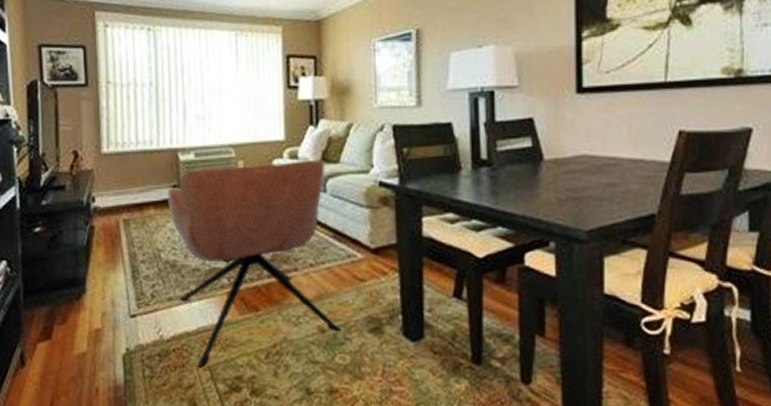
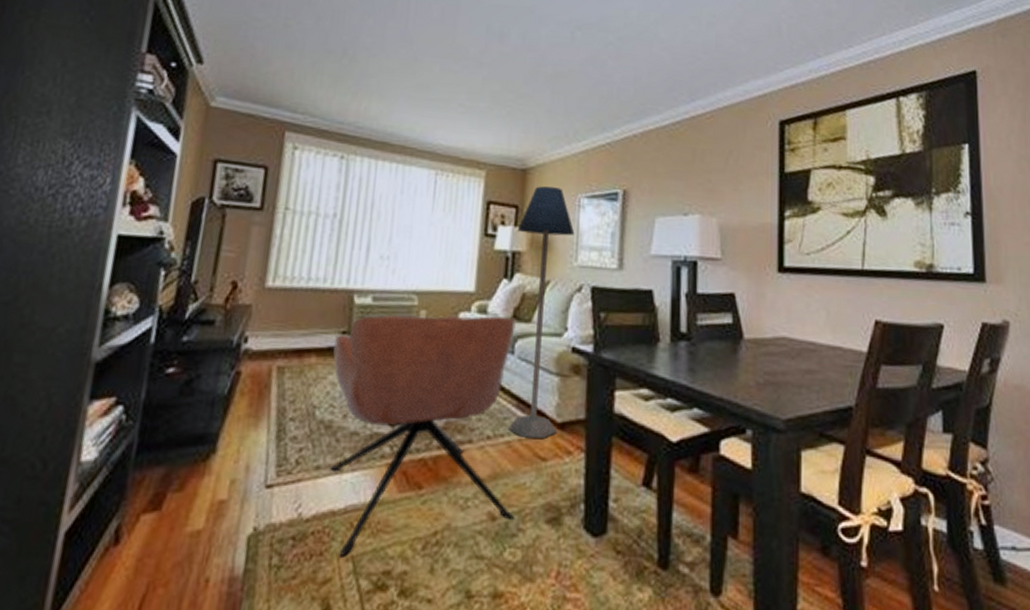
floor lamp: none [317,34,372,263] -> present [508,186,575,438]

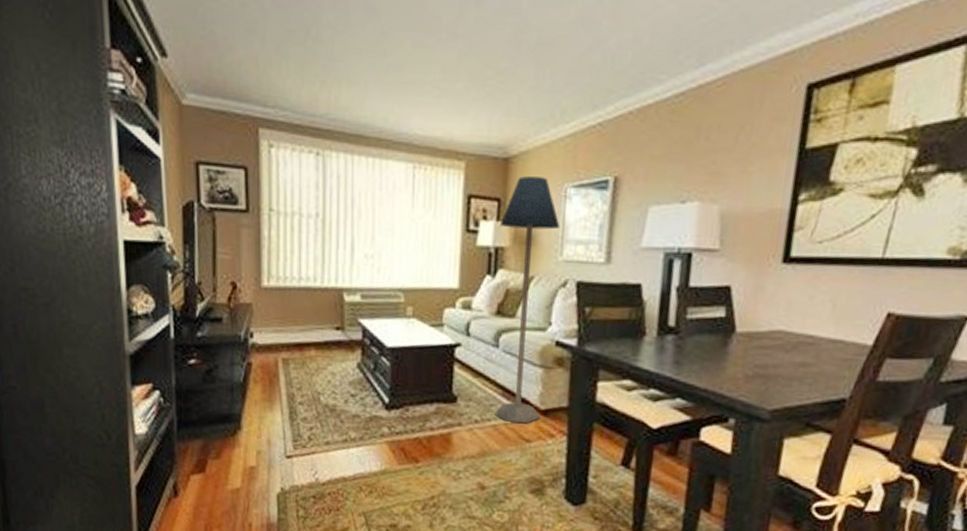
armchair: present [330,315,516,556] -> none [329,311,502,512]

